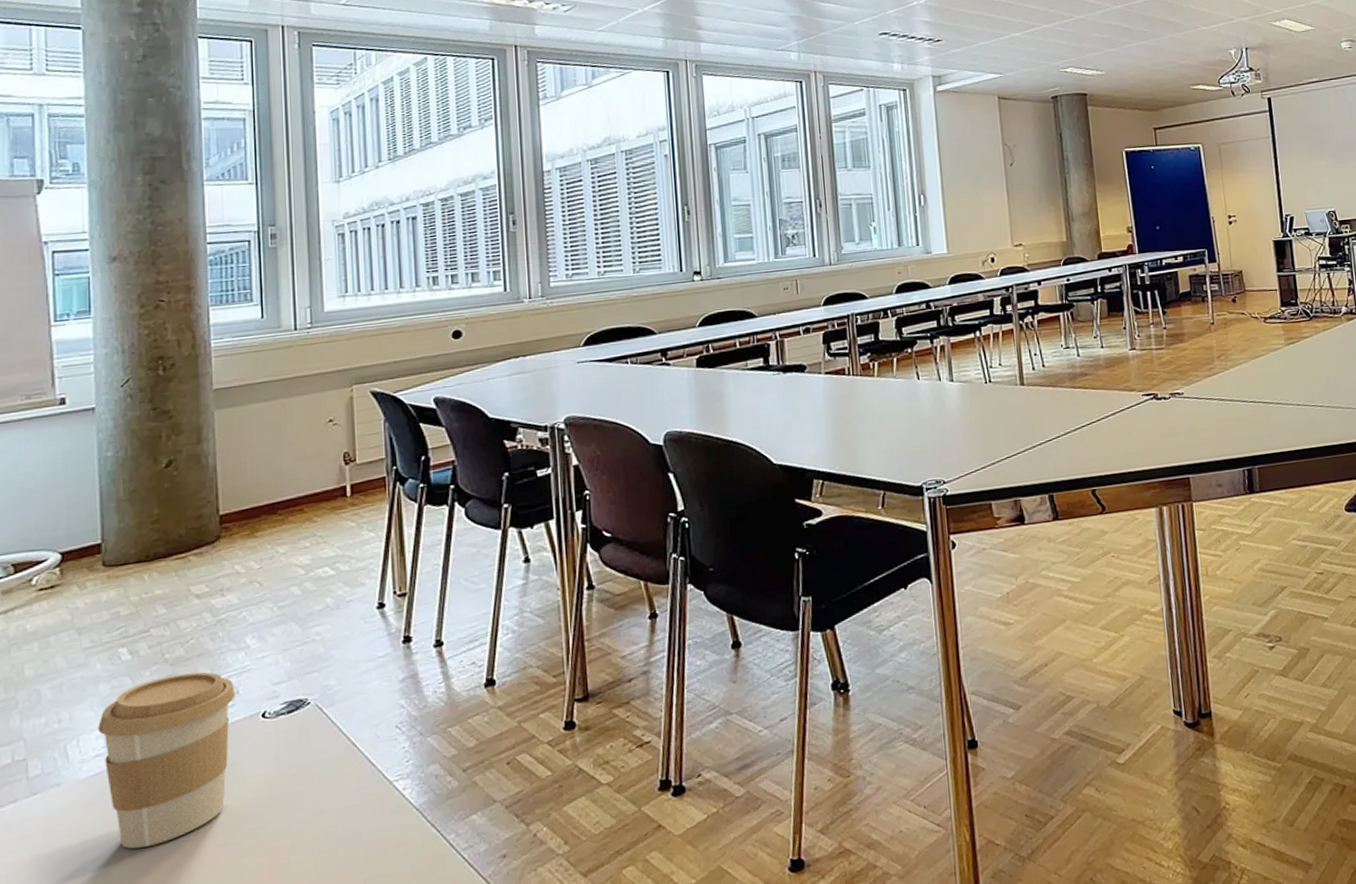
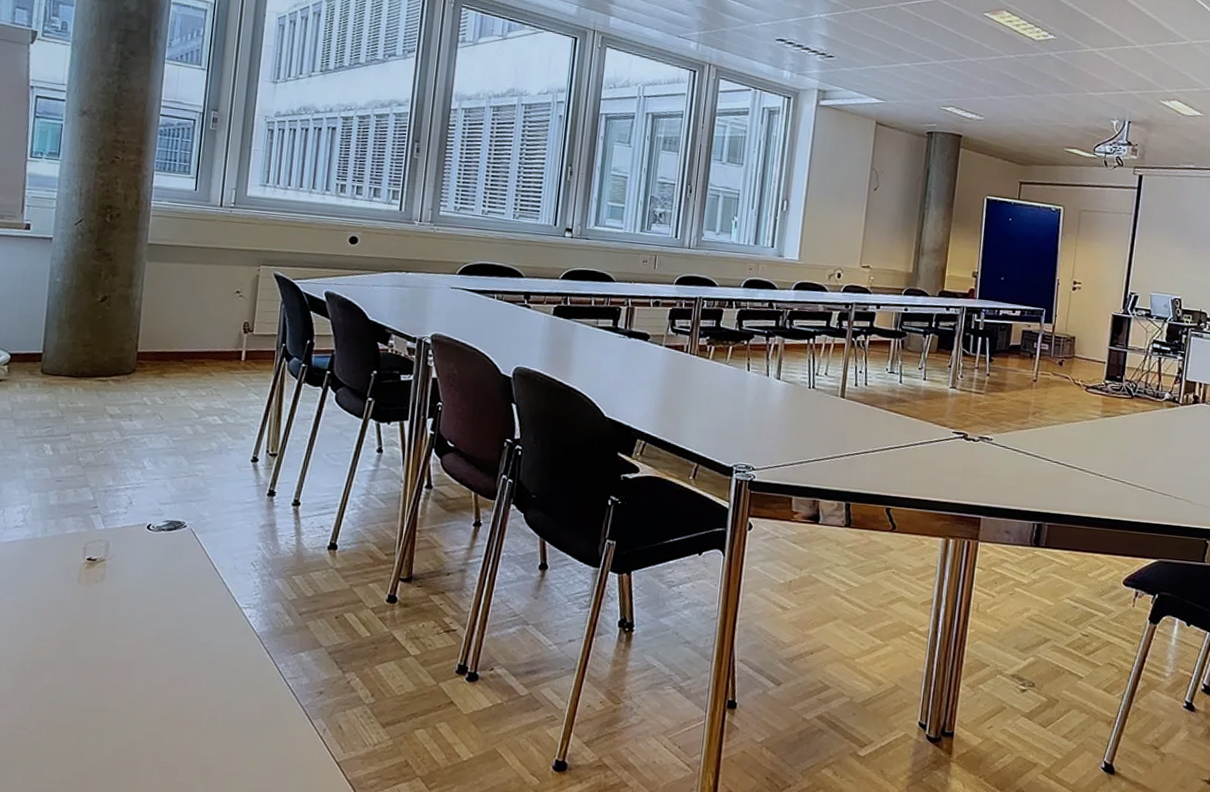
coffee cup: present [98,671,235,849] -> none [20,476,130,610]

